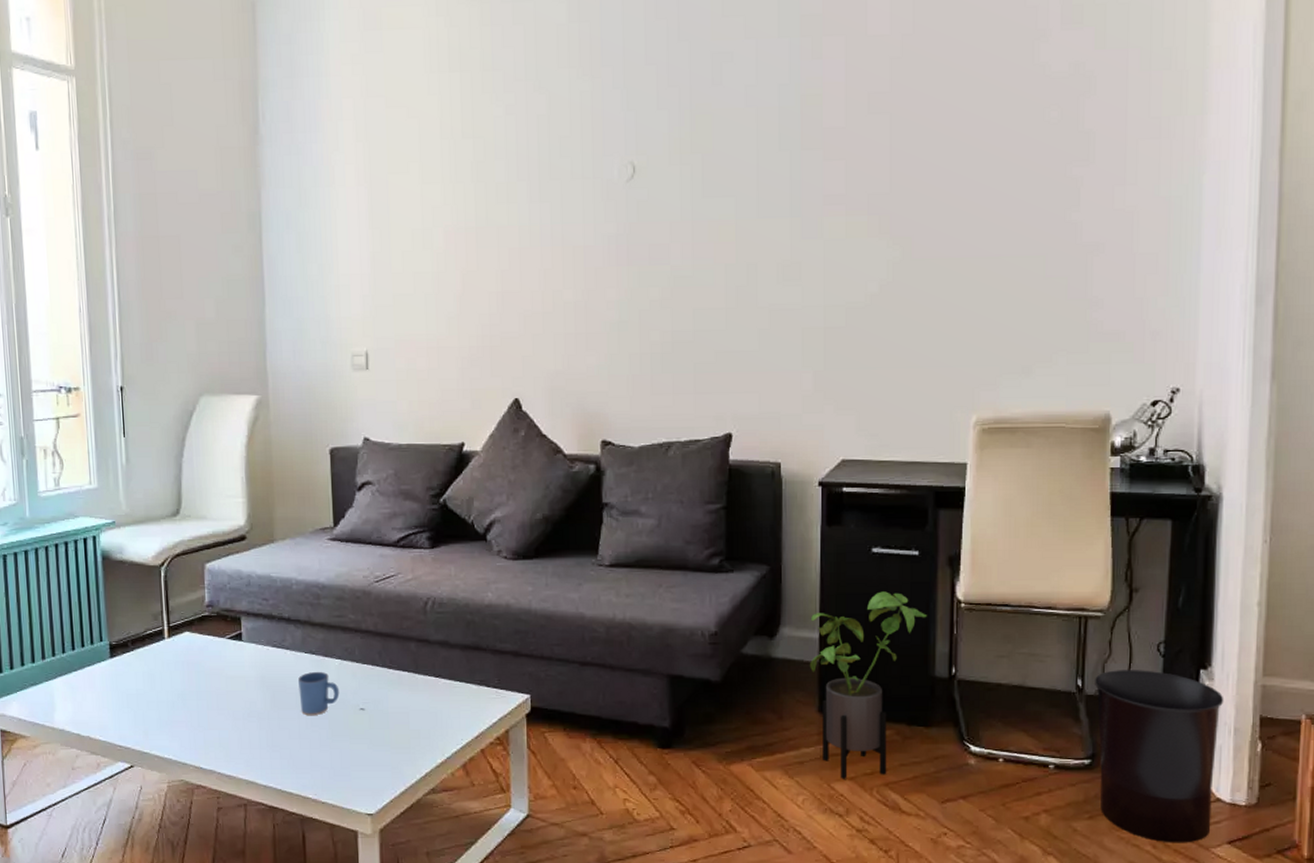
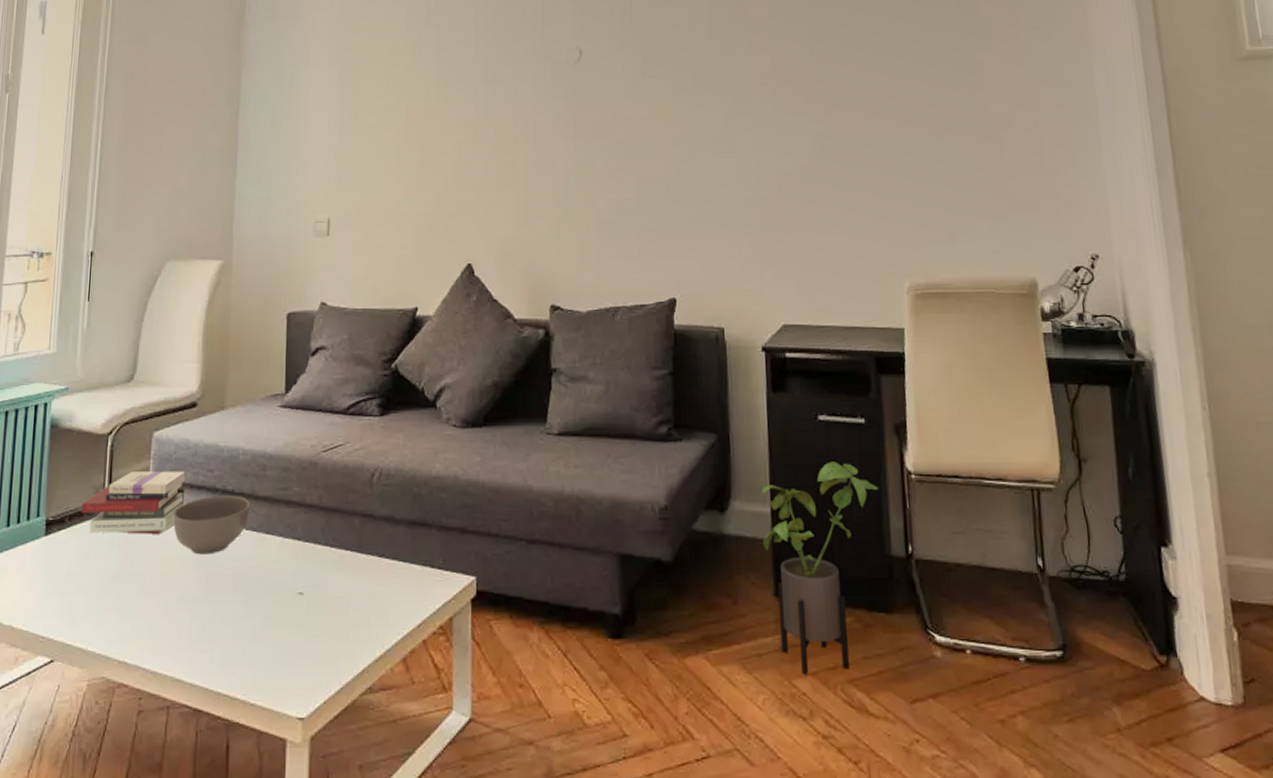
books: none [142,600,243,657] -> present [81,471,186,534]
bowl: none [232,622,308,675] -> present [172,495,251,555]
mug: present [298,671,340,715] -> none [236,550,279,600]
waste bin: present [1094,670,1224,843] -> none [1054,548,1200,752]

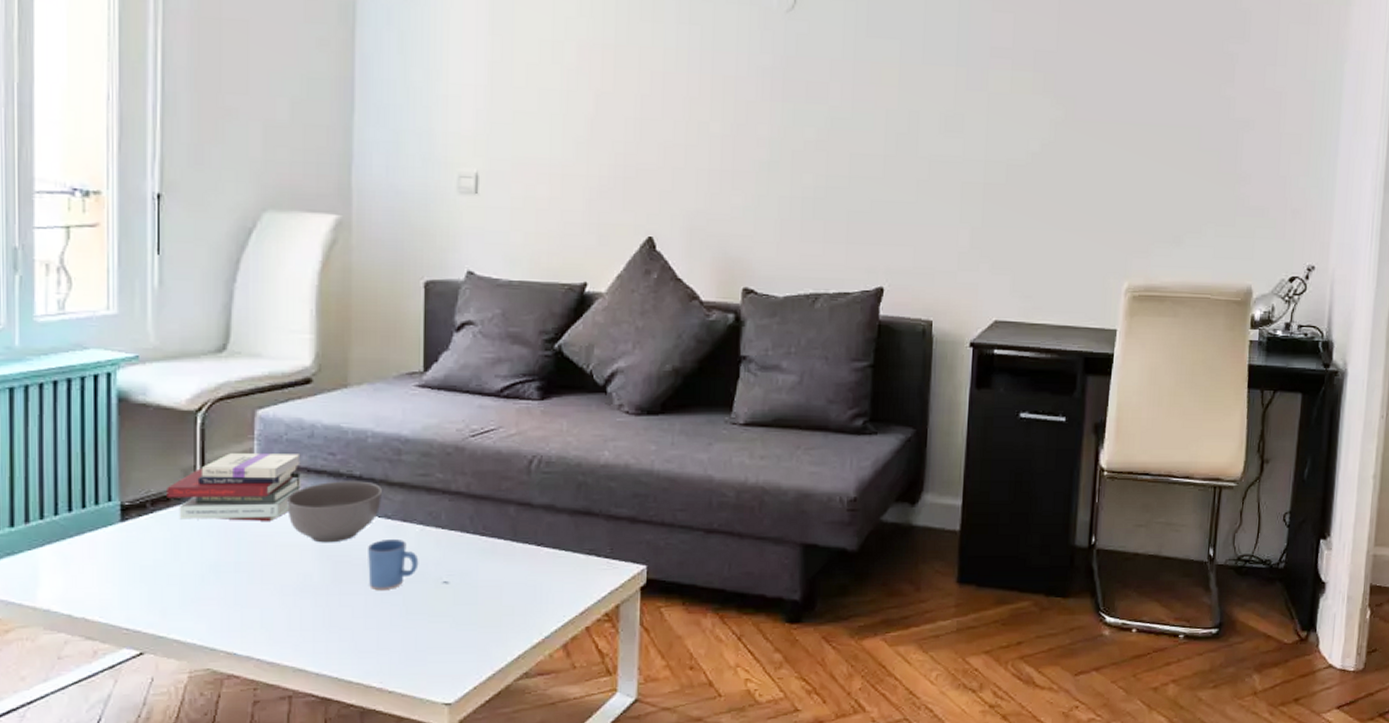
mug: none [236,550,279,600] -> present [368,538,419,589]
house plant: present [762,462,879,675] -> none [951,458,1071,653]

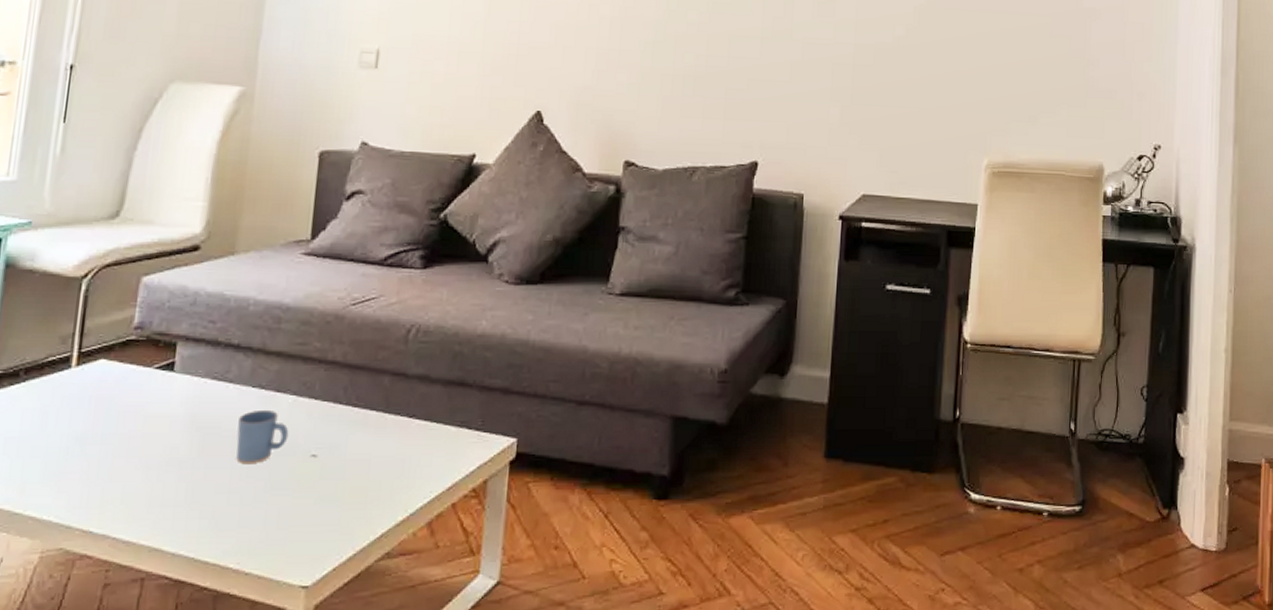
books: present [167,453,301,521] -> none [41,321,181,391]
bowl: present [286,481,383,543] -> none [161,349,260,414]

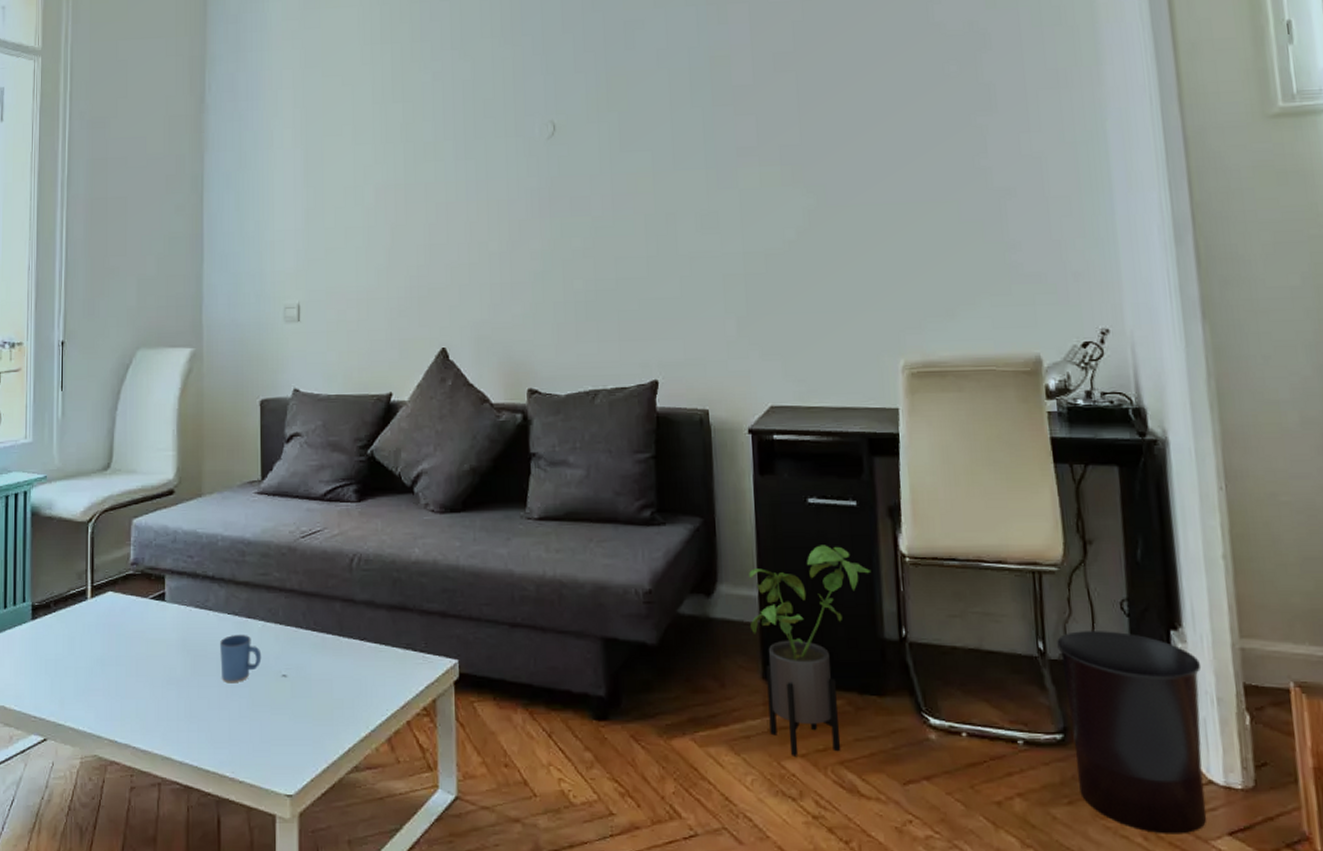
house plant: none [819,330,936,532] -> present [749,545,872,756]
waste bin: none [1085,414,1198,593] -> present [1056,631,1207,834]

